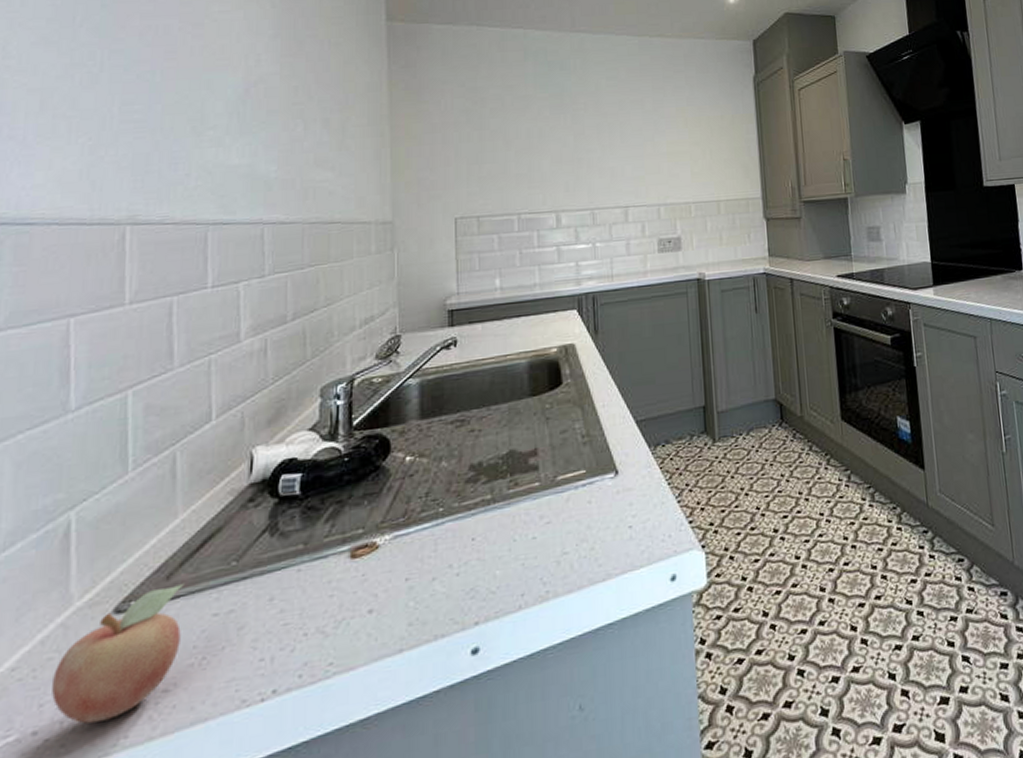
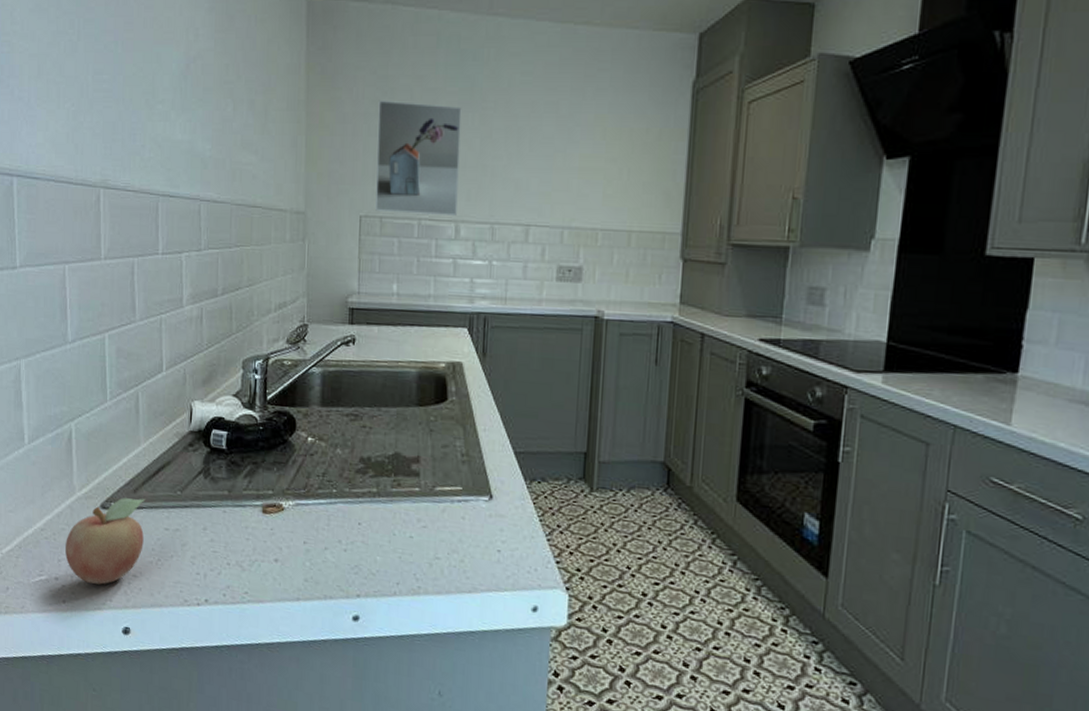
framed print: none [469,109,557,211] -> present [375,100,462,215]

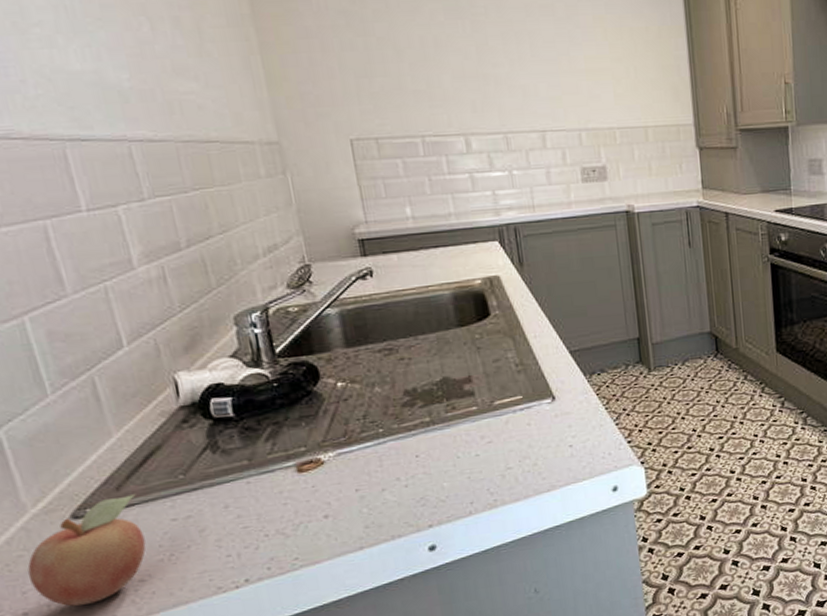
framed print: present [375,100,462,215] -> none [347,10,464,132]

